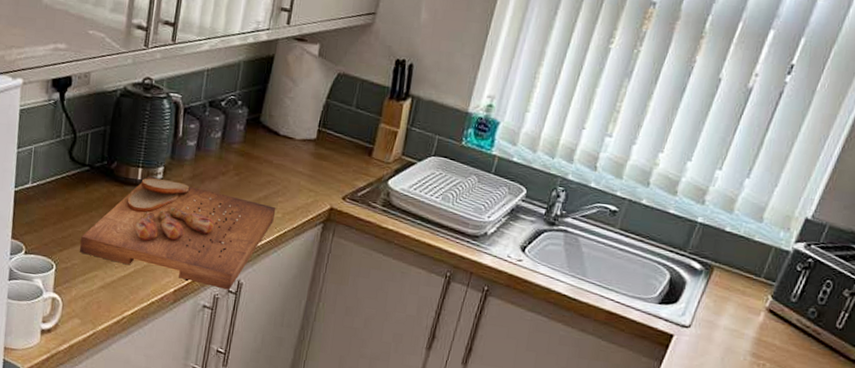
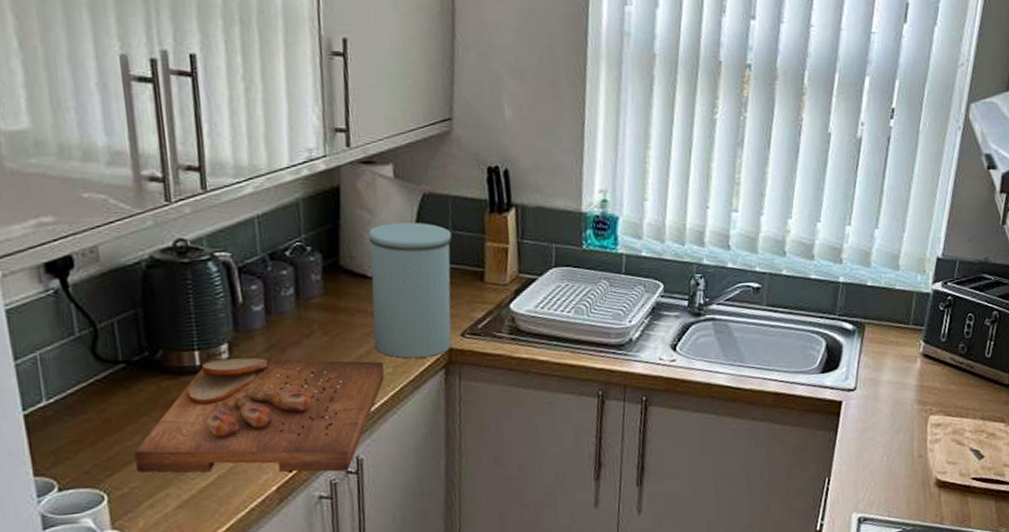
canister: none [272,93,354,212] -> present [368,222,452,359]

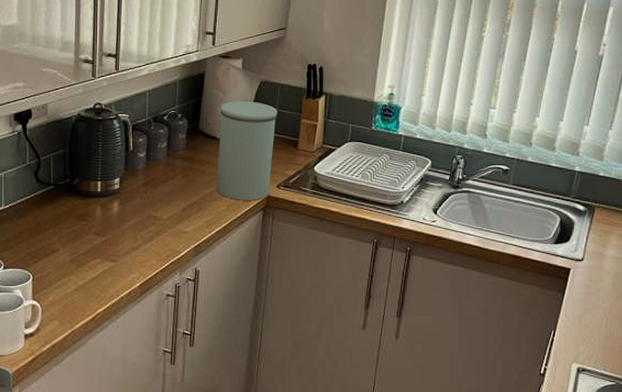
cutting board: present [135,357,385,473] -> none [53,188,221,279]

